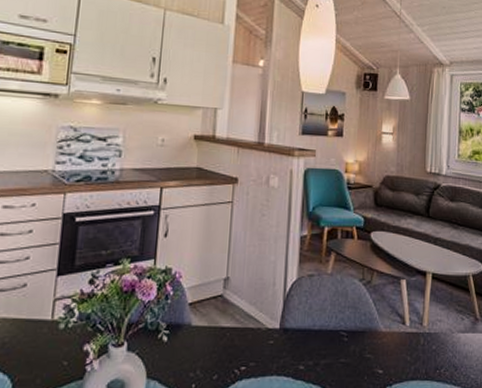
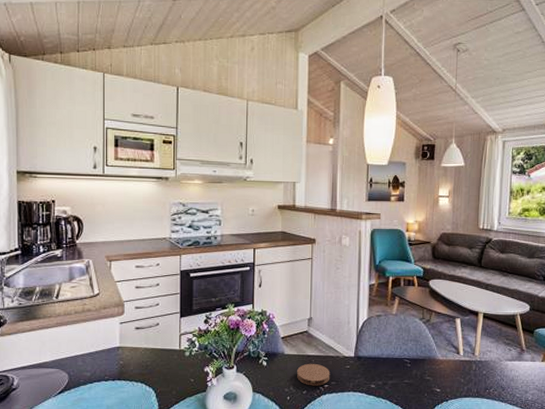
coaster: none [206,338,249,369] -> present [297,363,330,386]

